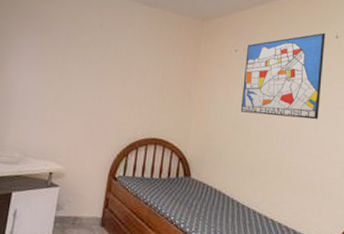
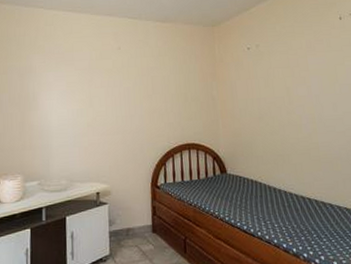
wall art: present [240,32,325,120] -> none [258,16,336,105]

